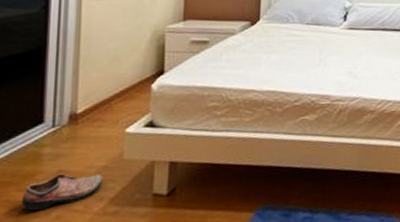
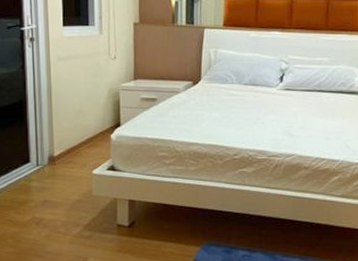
shoe: present [21,173,103,210] -> none [19,203,78,229]

